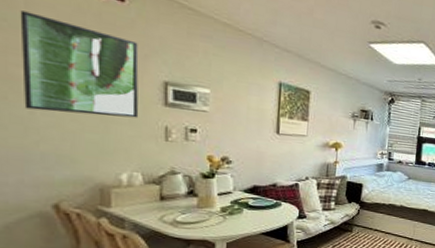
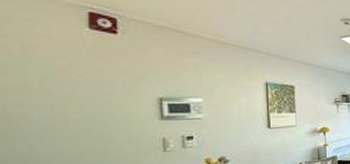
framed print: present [20,10,139,118] -> none [17,55,137,143]

